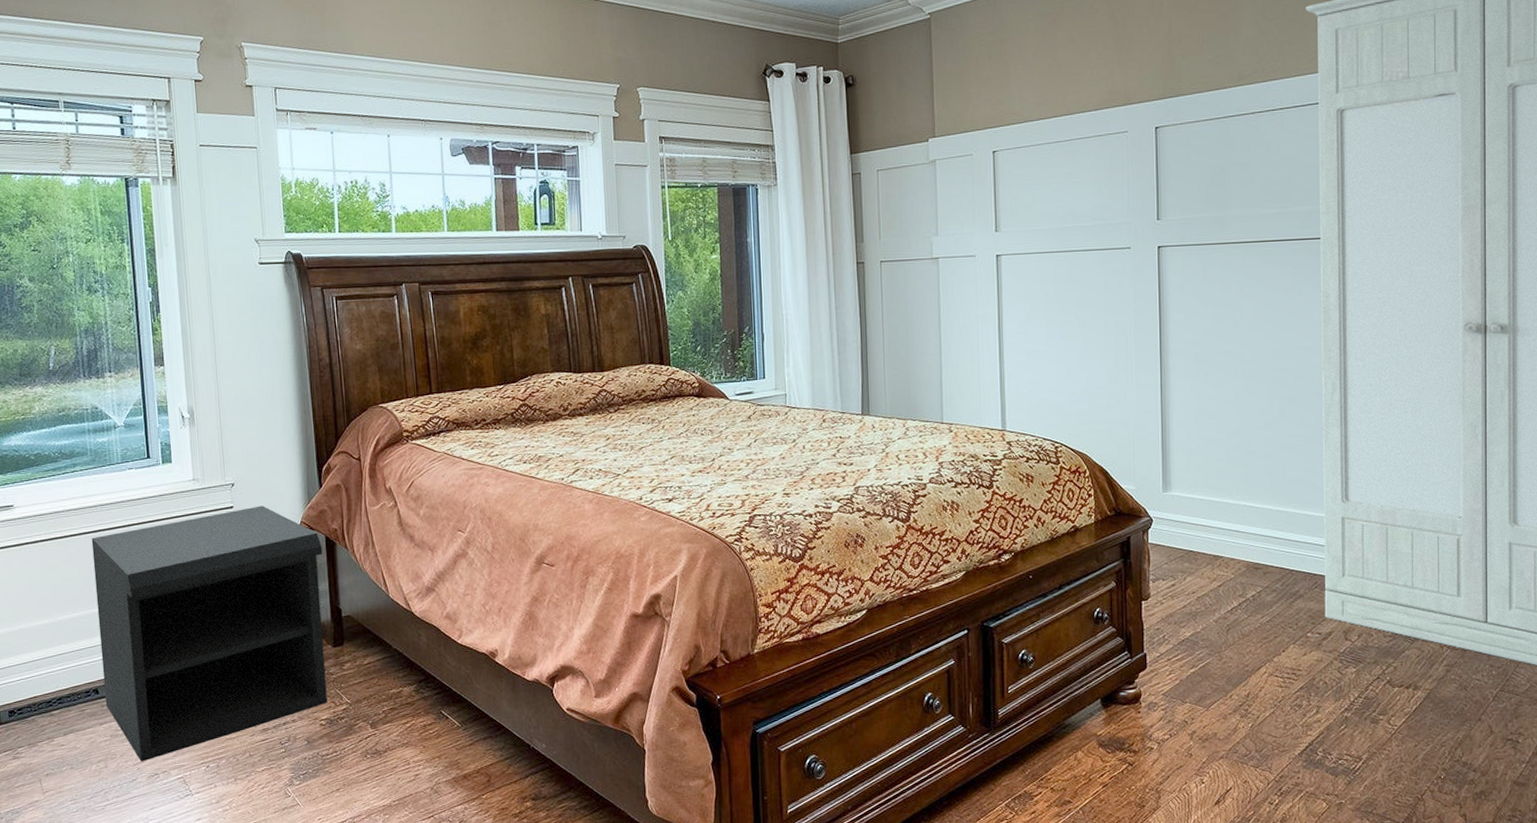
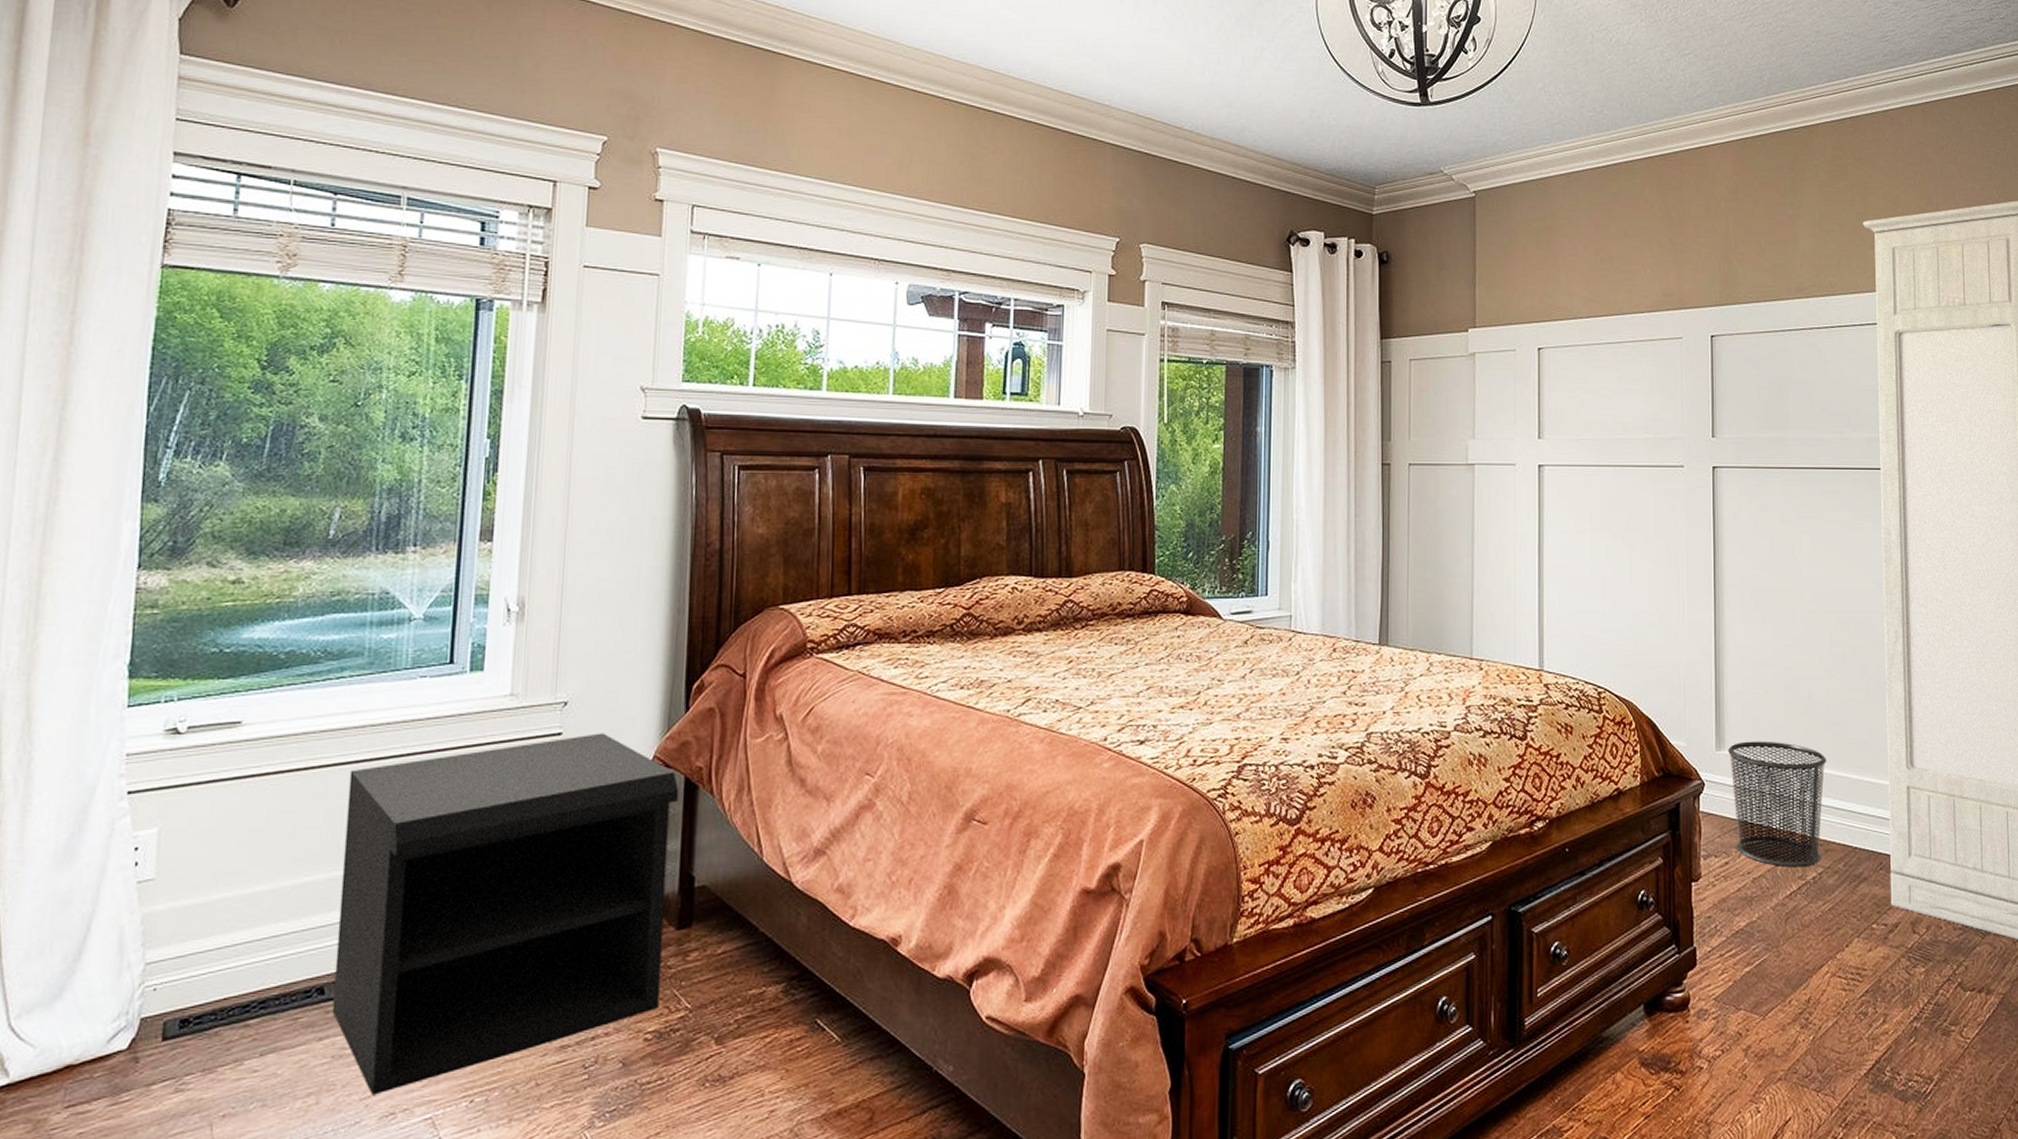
waste bin: none [1174,482,1266,588] -> present [1728,741,1827,868]

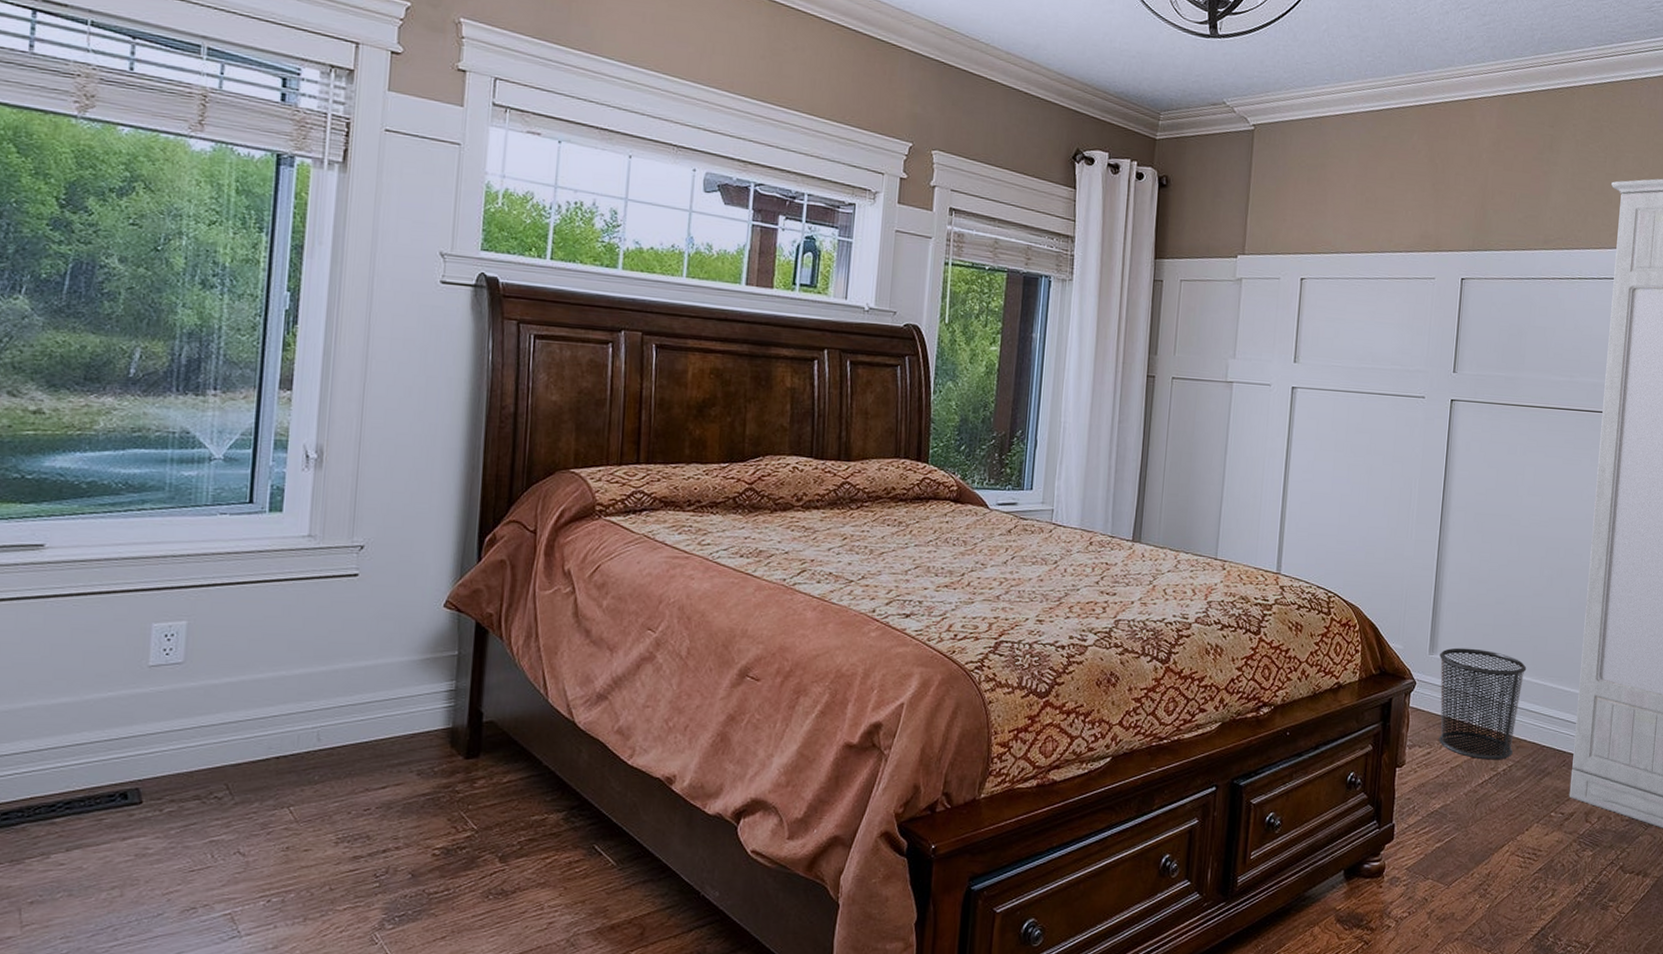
nightstand: present [332,733,679,1095] -> none [135,576,470,891]

